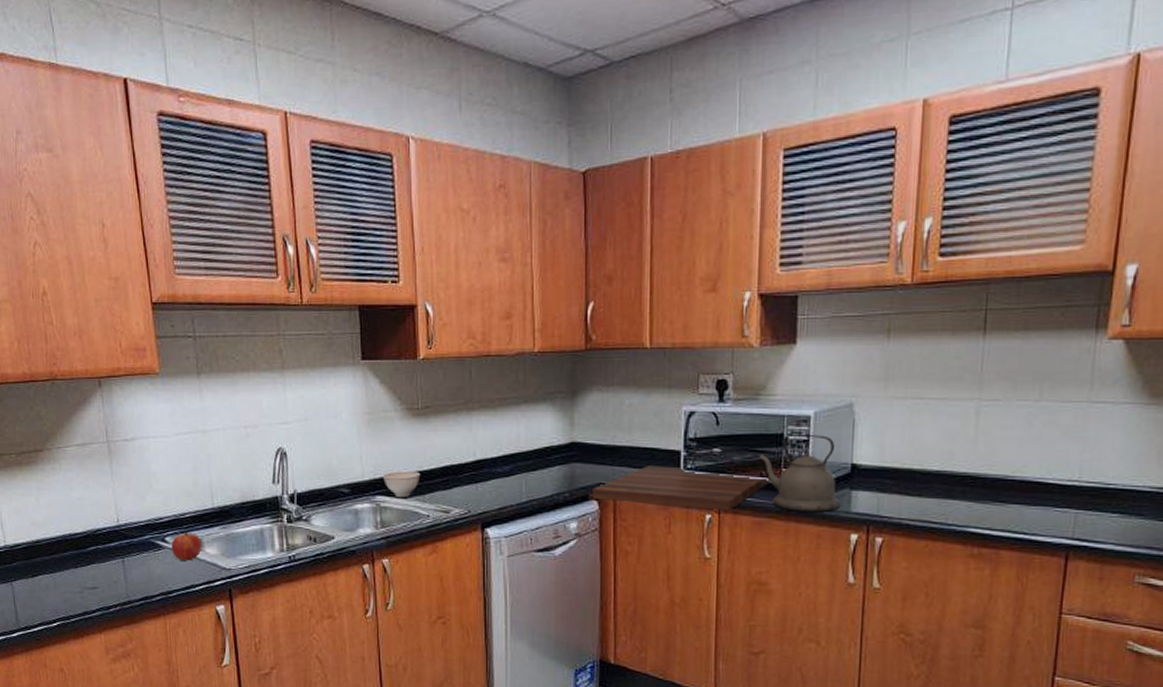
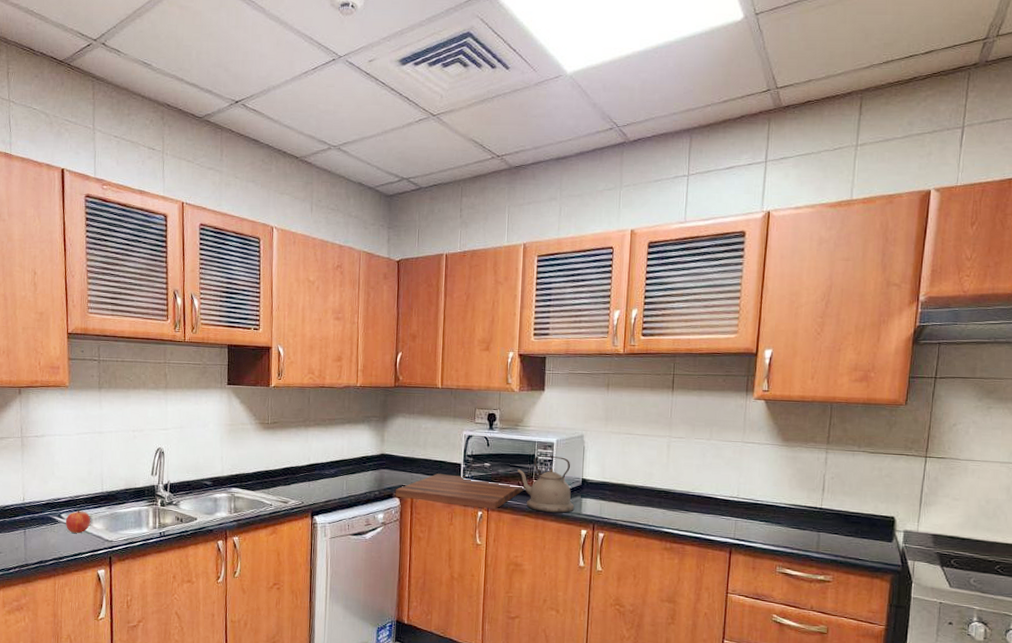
bowl: present [382,471,421,498] -> none [237,470,267,491]

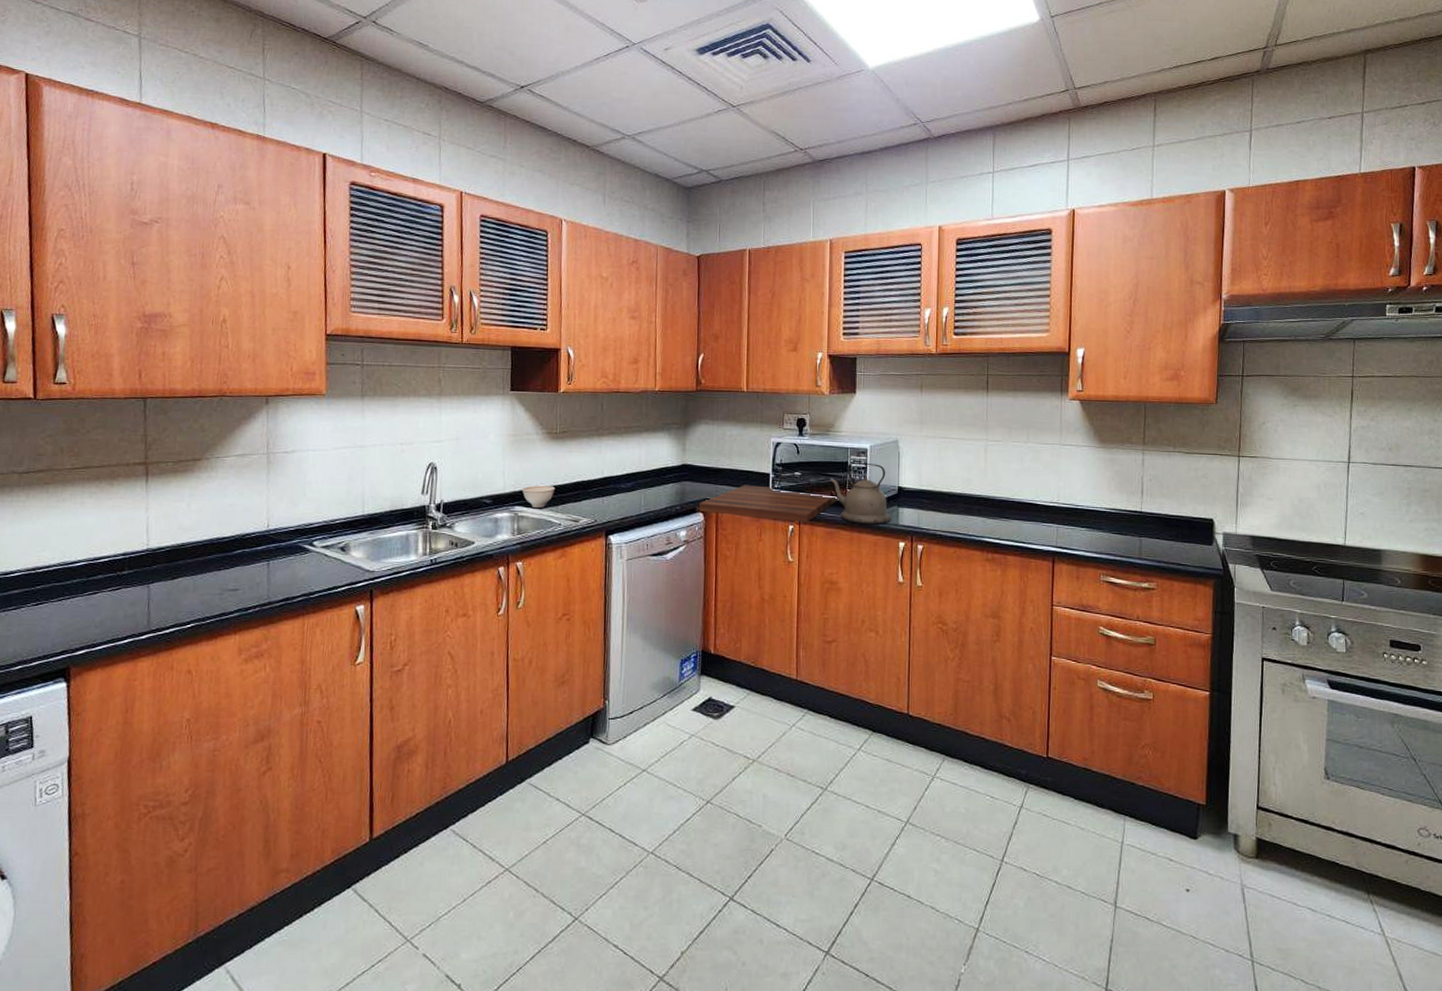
fruit: present [65,510,91,533] -> none [318,536,349,564]
bowl: none [237,470,267,491] -> present [521,485,556,509]

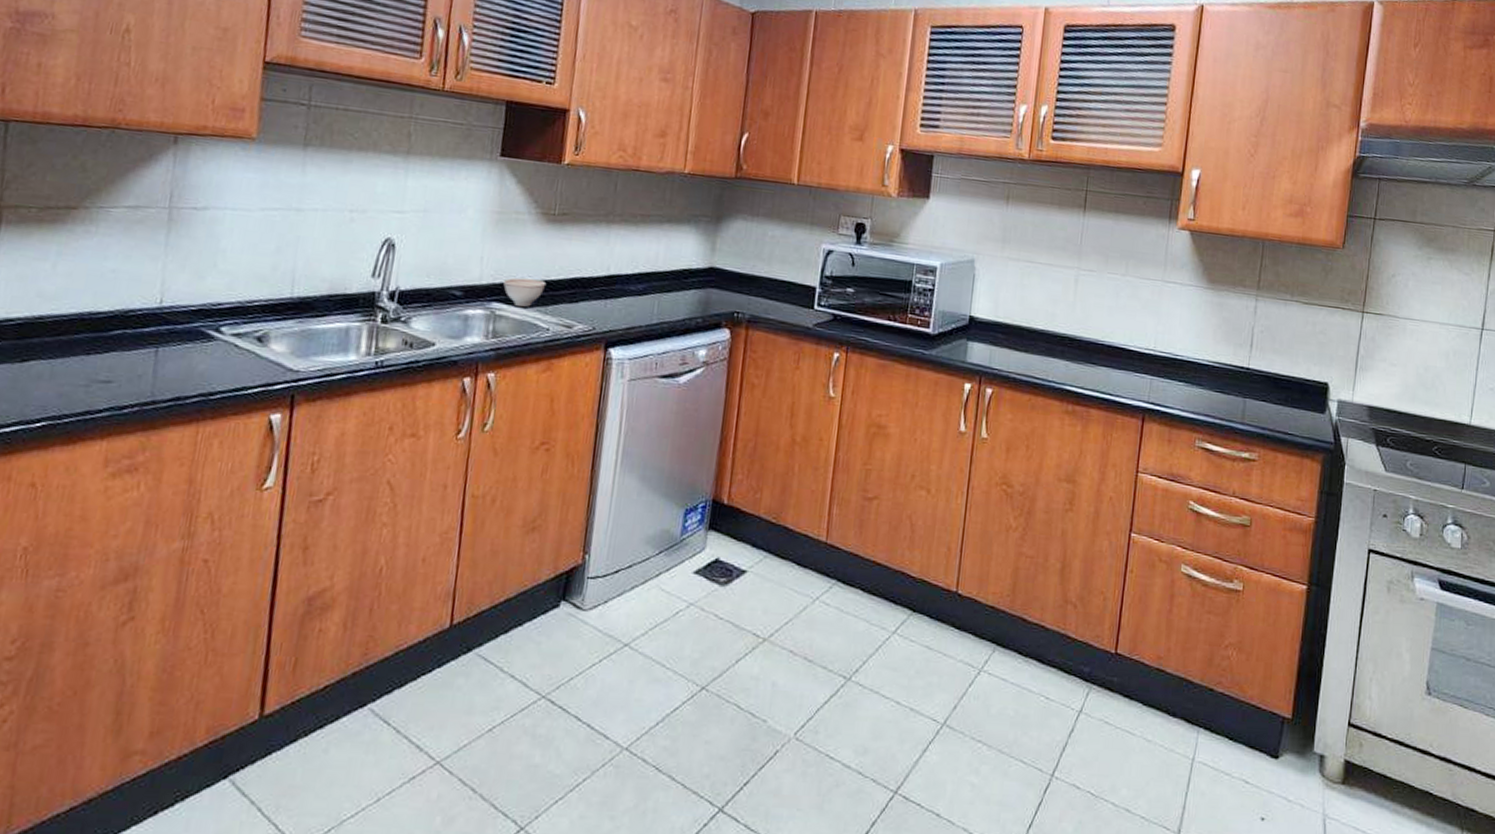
cutting board: present [698,485,839,523] -> none [724,298,898,352]
kettle: present [830,462,891,524] -> none [889,282,958,360]

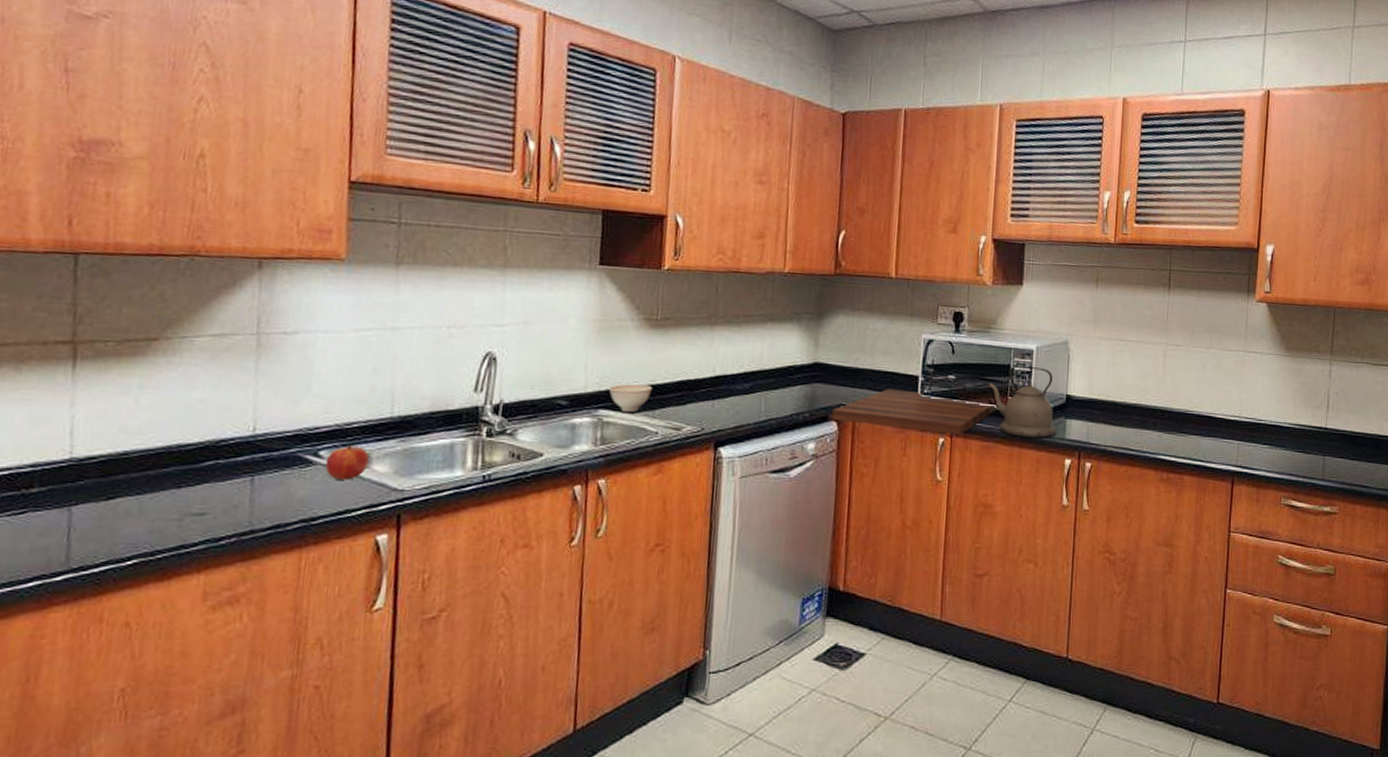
fruit: none [225,321,269,357] -> present [325,444,370,480]
cutting board: none [724,298,898,352] -> present [831,389,999,436]
kettle: none [889,282,958,360] -> present [989,365,1057,438]

